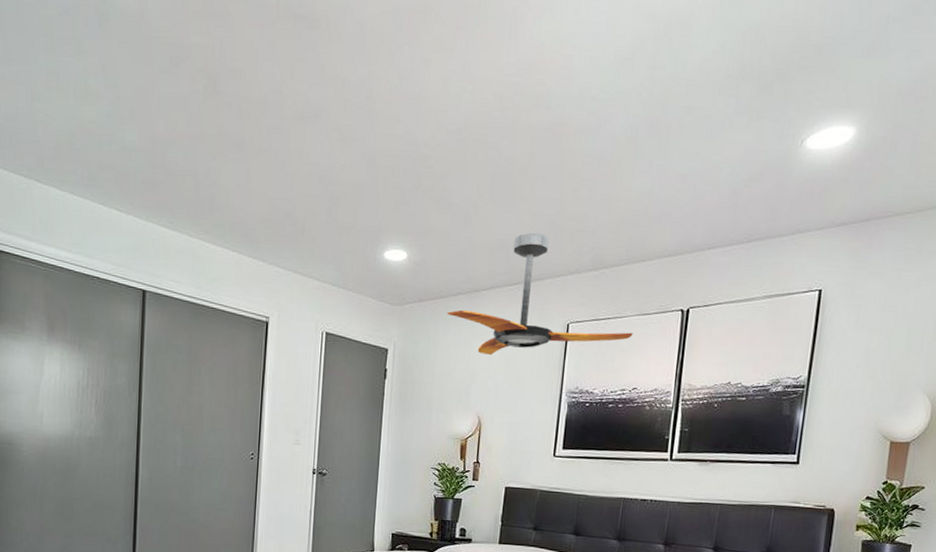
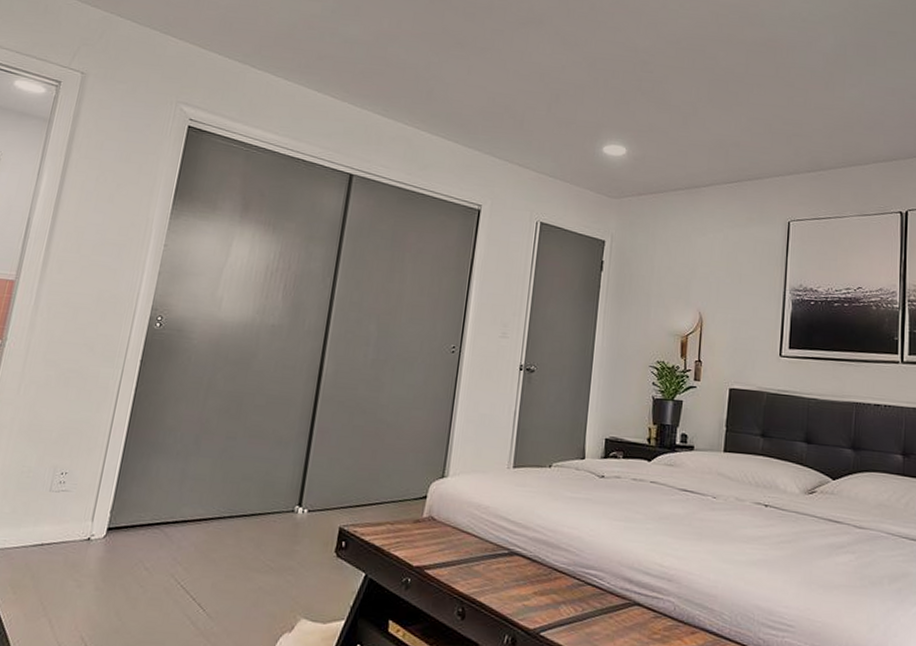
ceiling fan: present [447,232,633,355] -> none [666,134,854,250]

